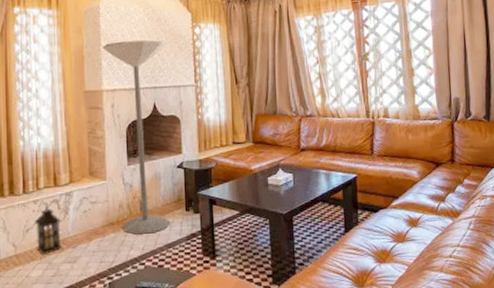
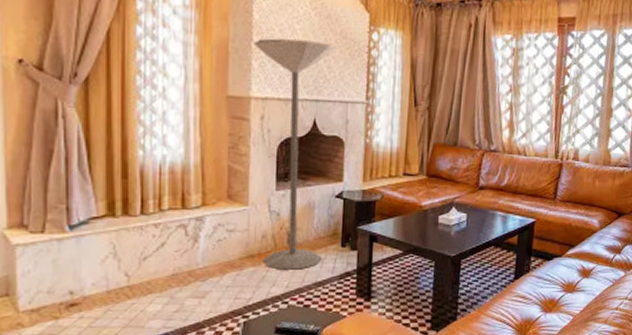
lantern: present [35,202,63,256] -> none [155,227,190,288]

